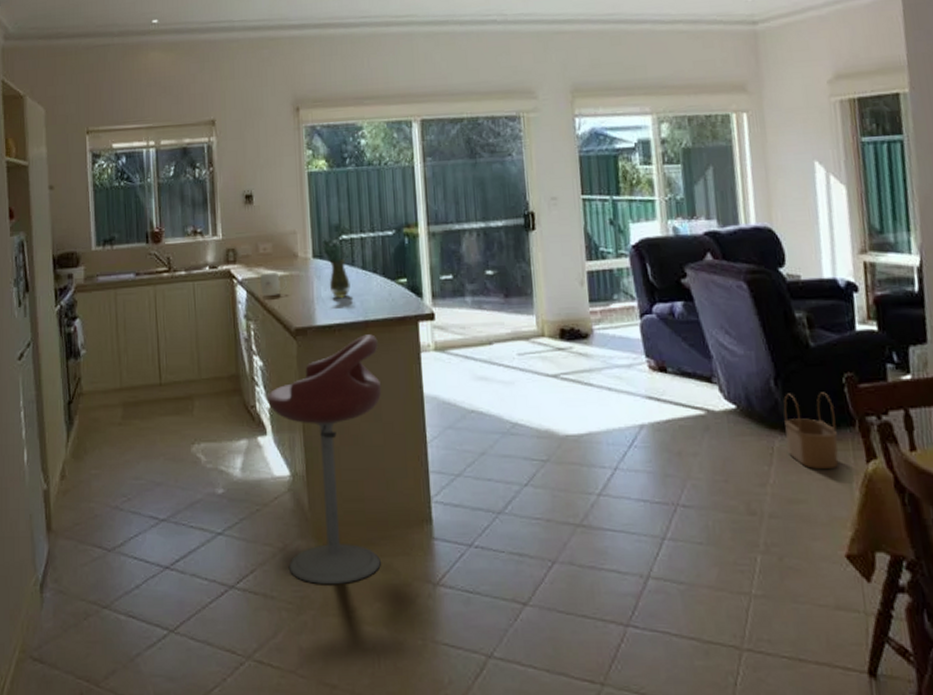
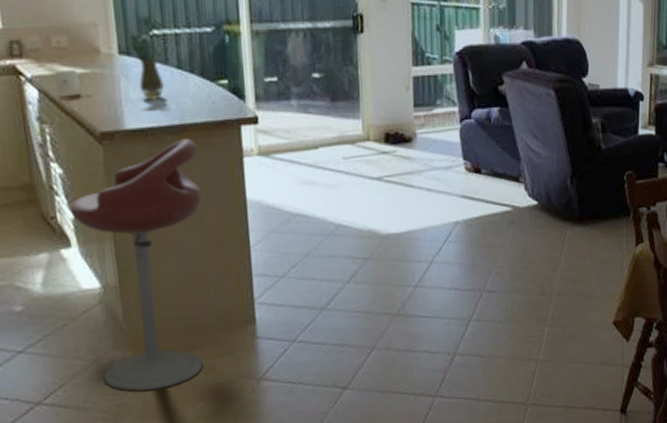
wicker basket: present [783,392,839,470] -> none [575,188,616,254]

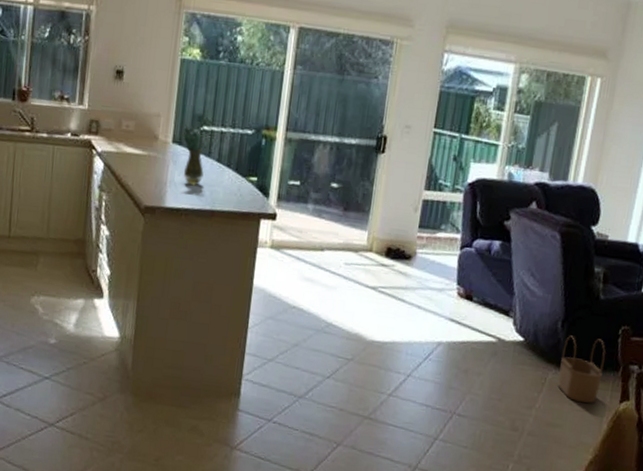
mug: present [54,70,88,96] -> none [117,149,144,172]
bar stool: present [70,139,203,391] -> none [105,223,220,437]
wicker basket: none [575,188,616,254] -> present [557,335,606,404]

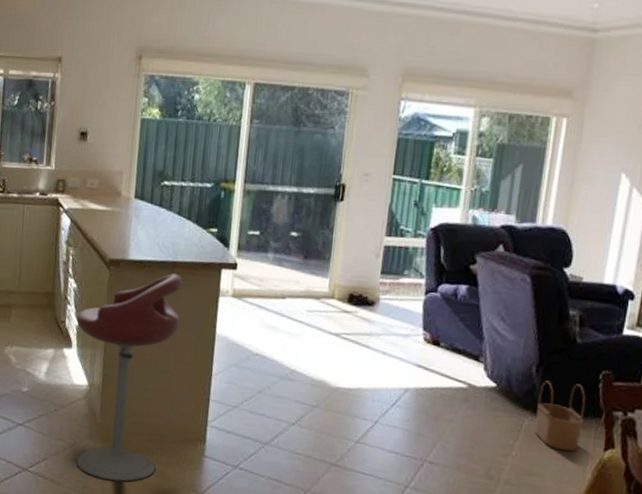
bar stool: none [105,223,220,437] -> present [75,273,182,482]
vase: present [182,124,204,185] -> none [144,180,165,238]

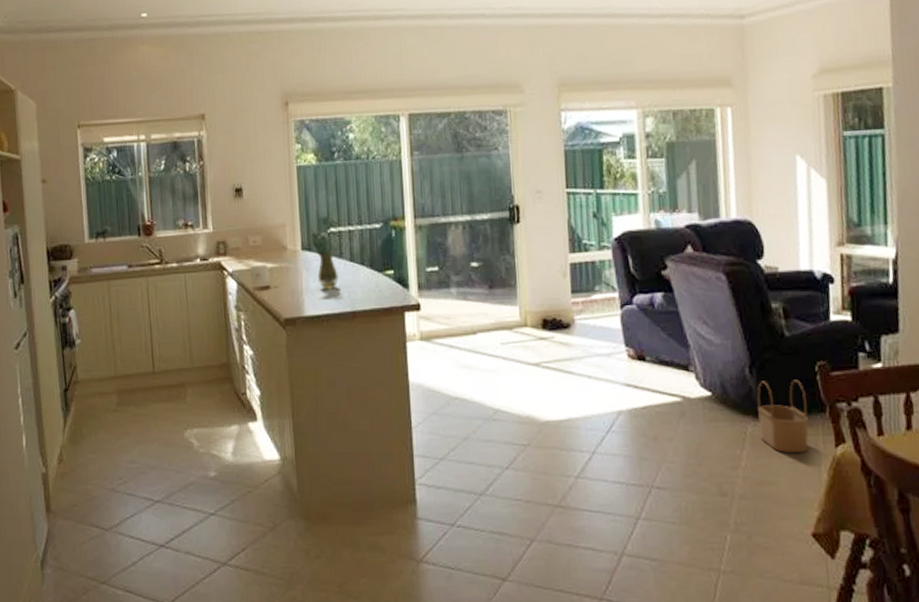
bar stool: present [75,273,182,482] -> none [258,324,369,561]
mug: none [83,206,108,228] -> present [250,264,276,287]
vase: none [144,180,165,238] -> present [310,229,339,289]

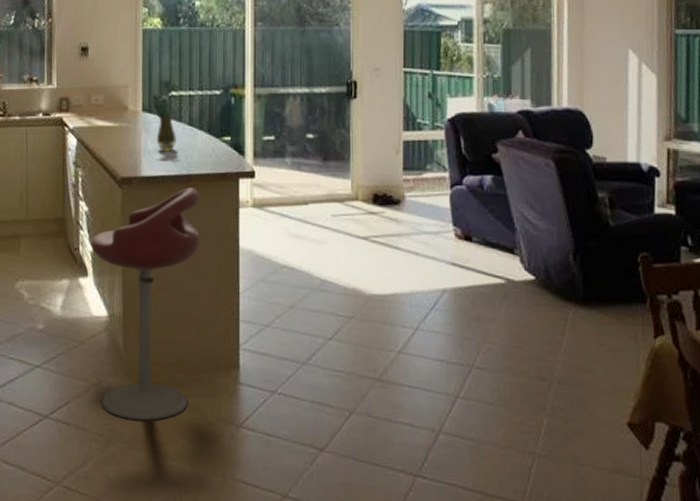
mug: present [250,264,276,287] -> none [91,123,116,145]
bar stool: none [258,324,369,561] -> present [91,188,200,420]
wicker basket: present [757,380,809,454] -> none [579,268,629,343]

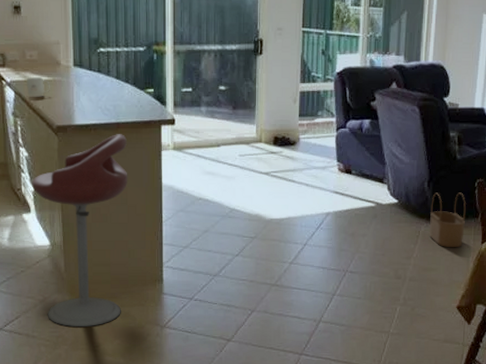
mug: none [91,123,116,145] -> present [27,77,50,97]
vase: present [151,92,176,151] -> none [82,48,106,102]
wicker basket: none [579,268,629,343] -> present [429,192,466,248]

